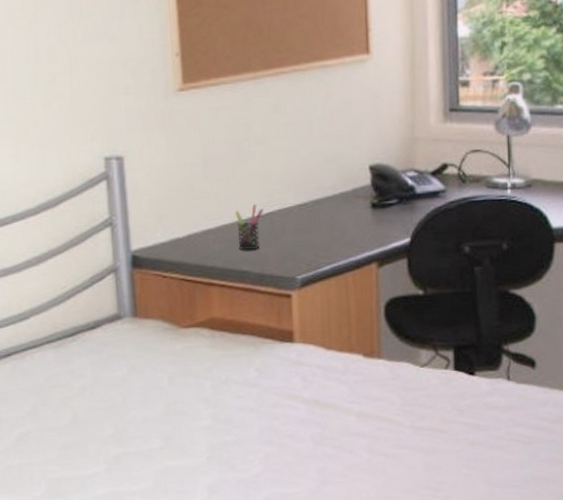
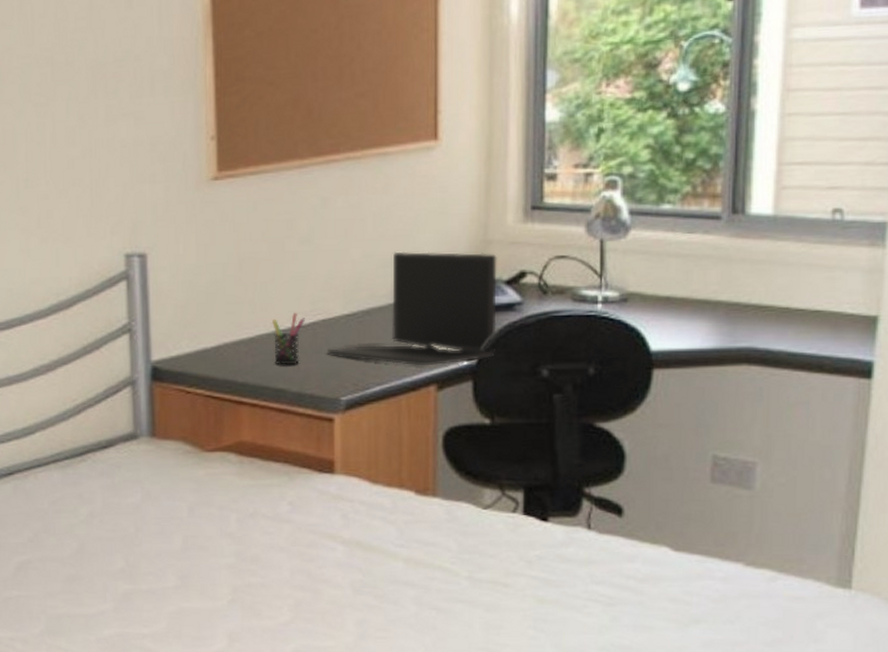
laptop: none [283,149,425,247] -> present [326,251,497,366]

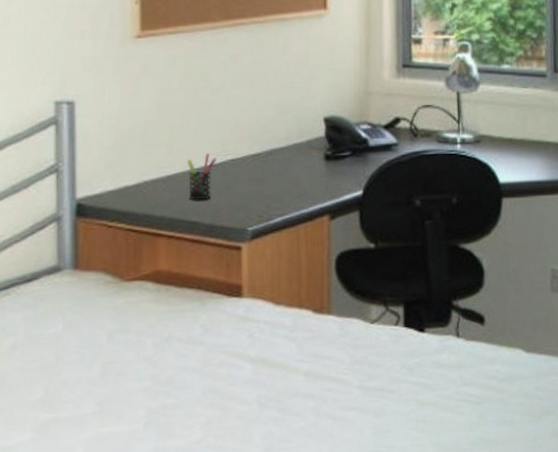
laptop: present [326,251,497,366] -> none [235,100,378,199]

